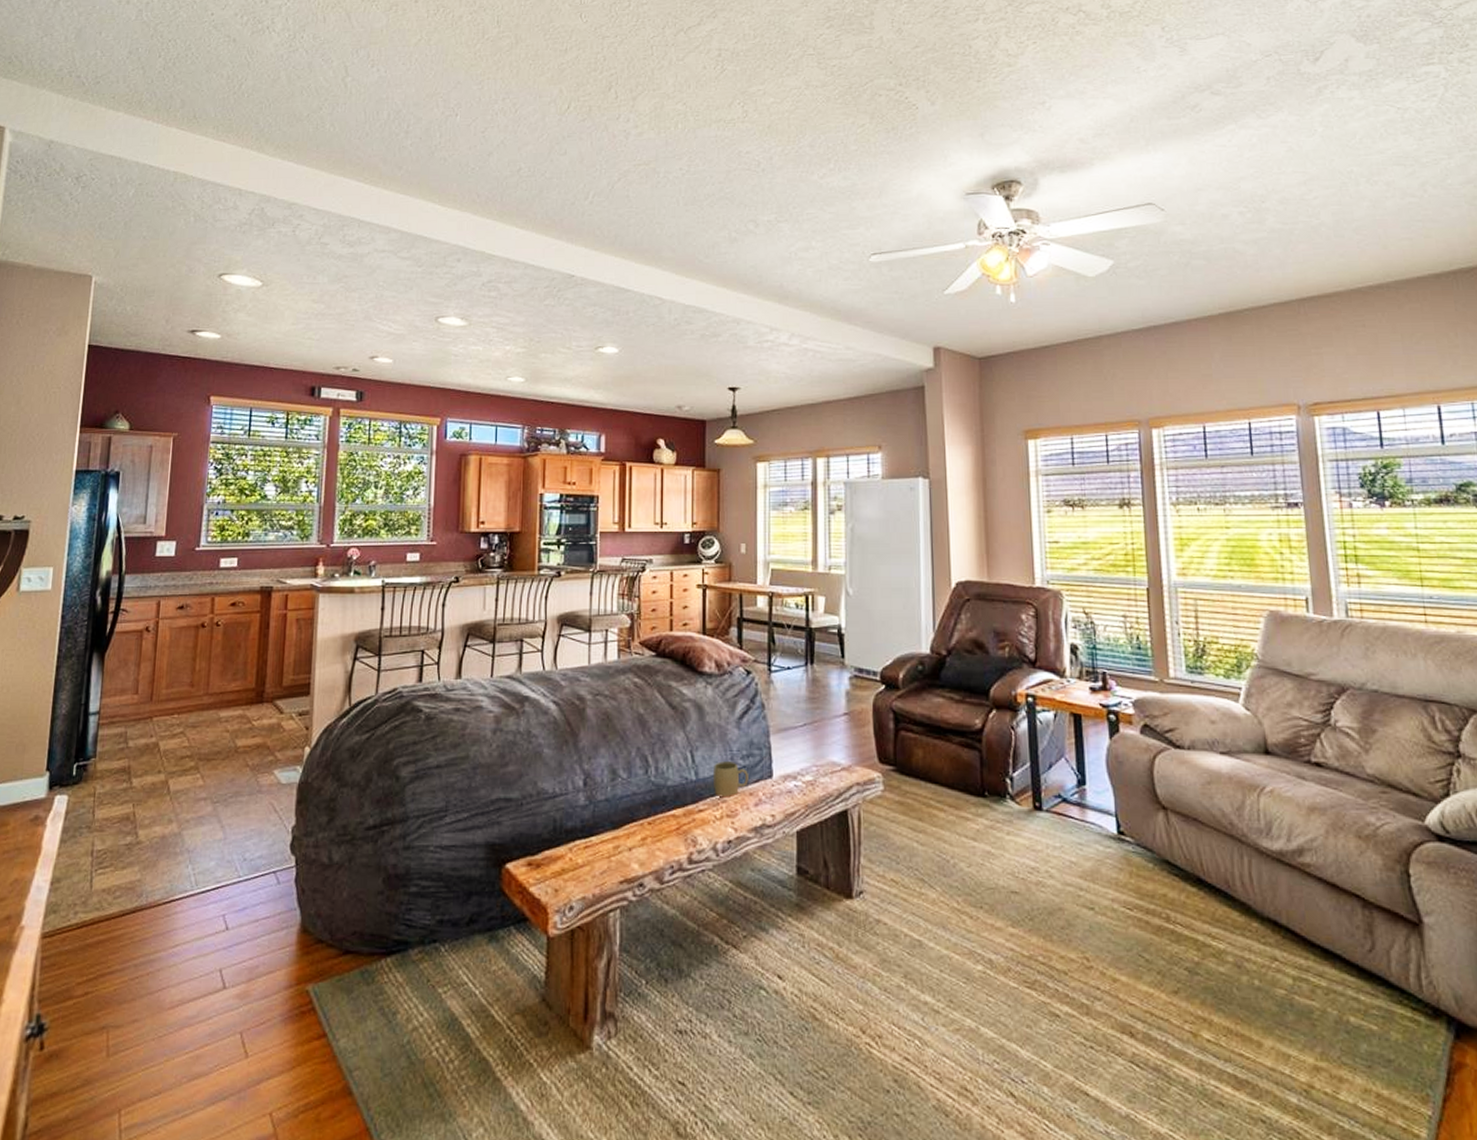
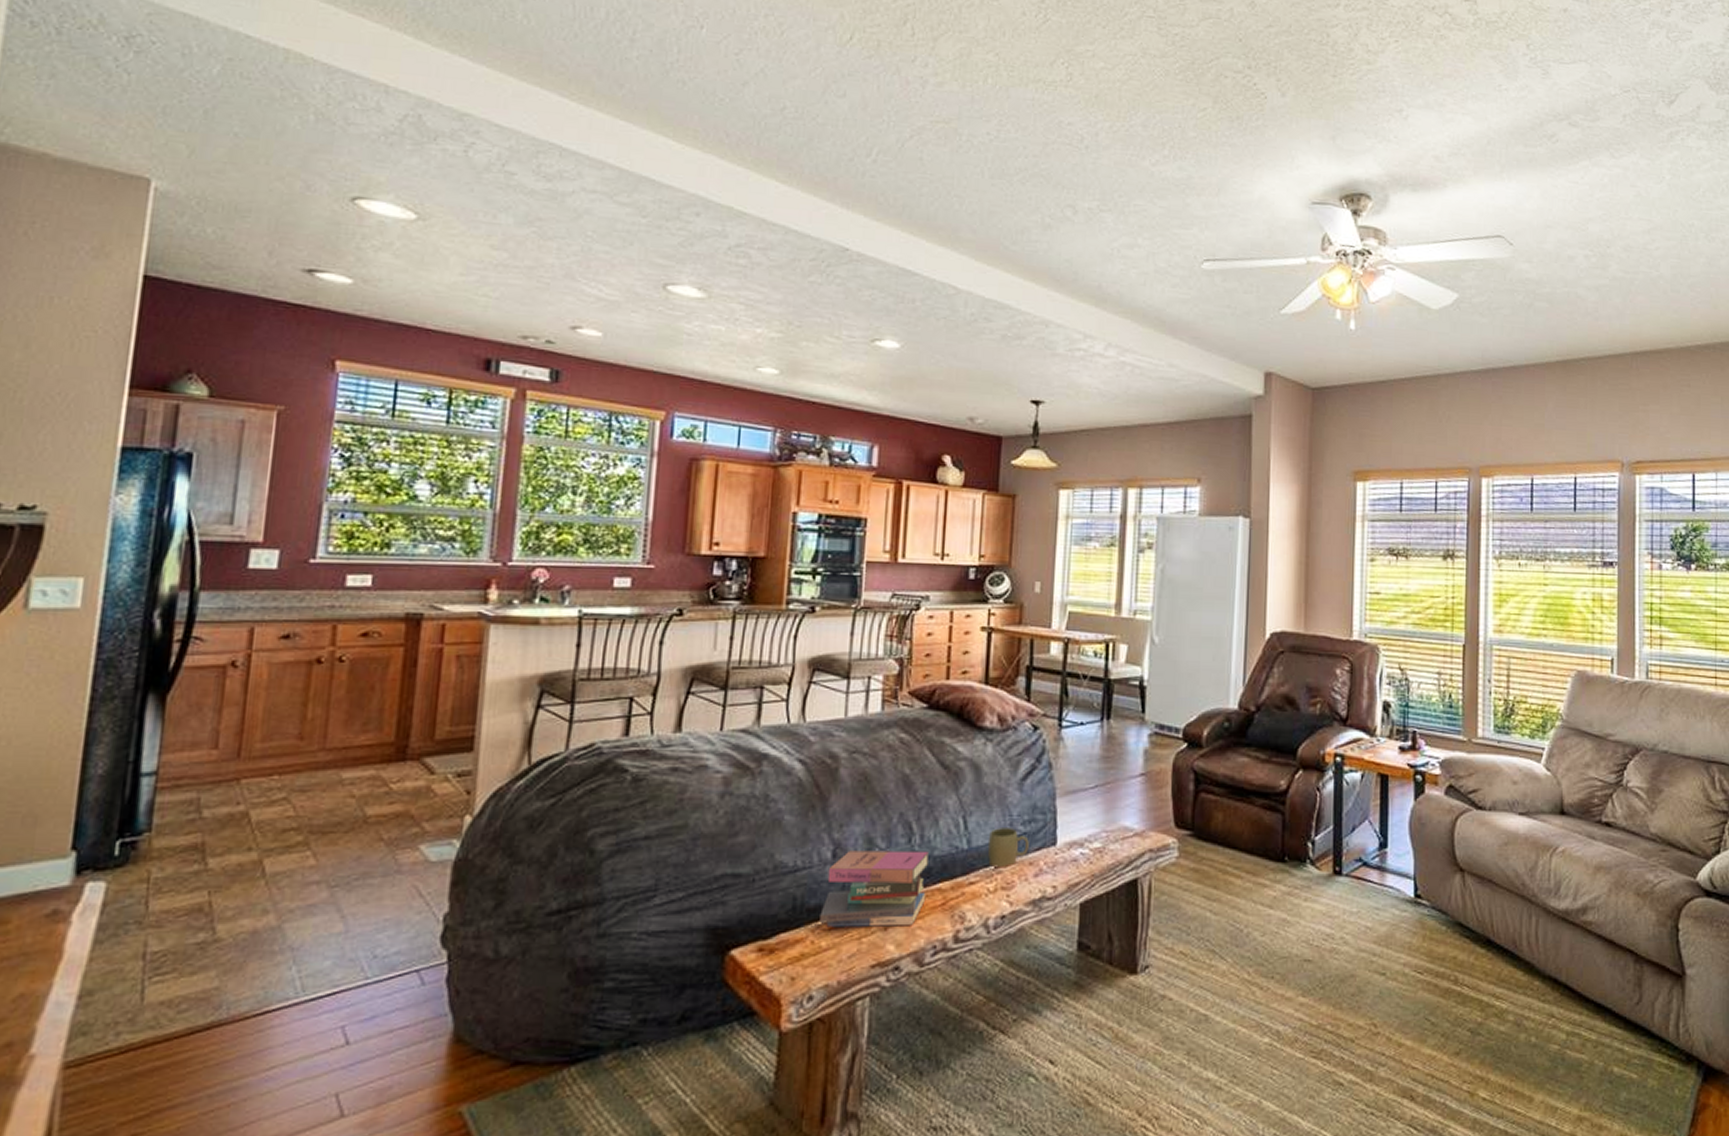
books: none [576,780,664,848] -> present [820,851,930,927]

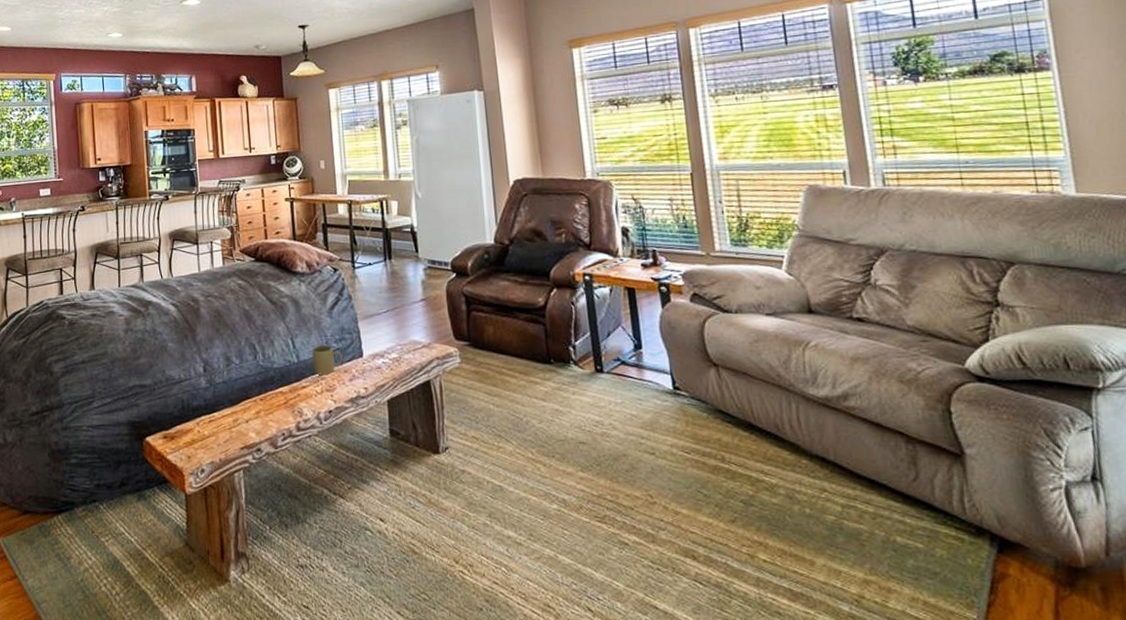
books: present [820,851,930,927] -> none [201,364,273,421]

